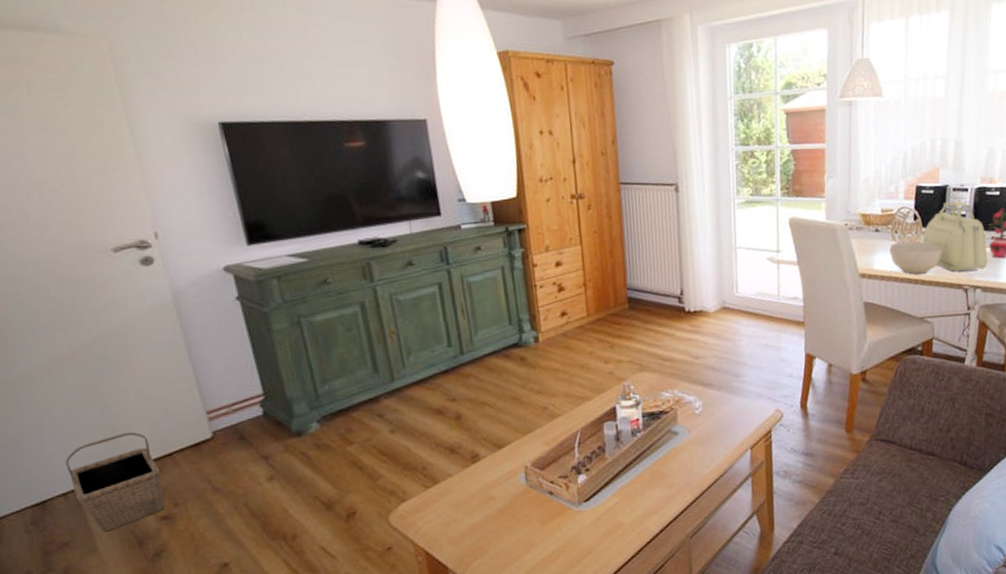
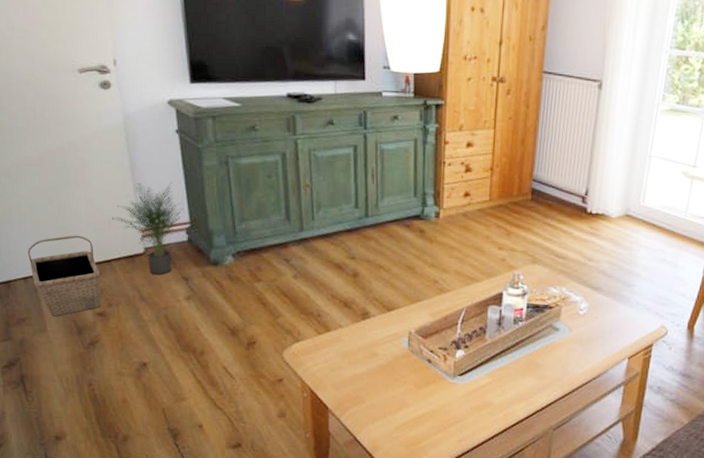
potted plant: none [169,354,255,460] -> present [112,182,184,275]

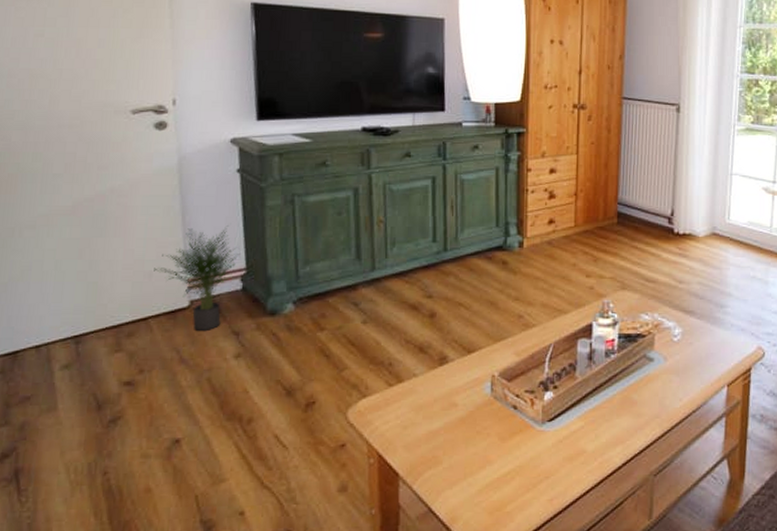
basket: present [28,235,101,317] -> none [45,291,133,391]

